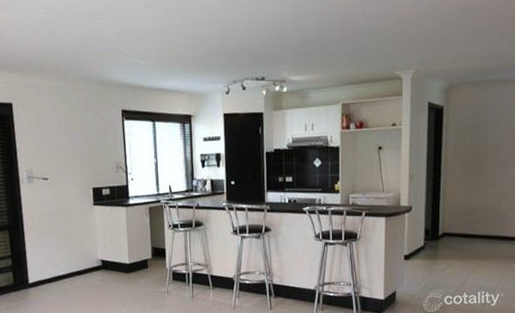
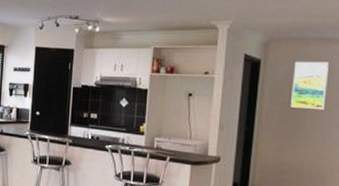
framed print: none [473,103,505,151] -> present [291,61,329,110]

